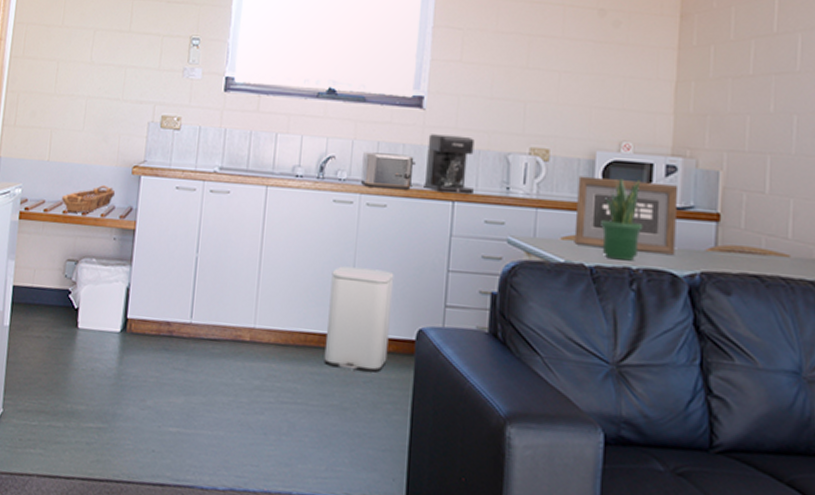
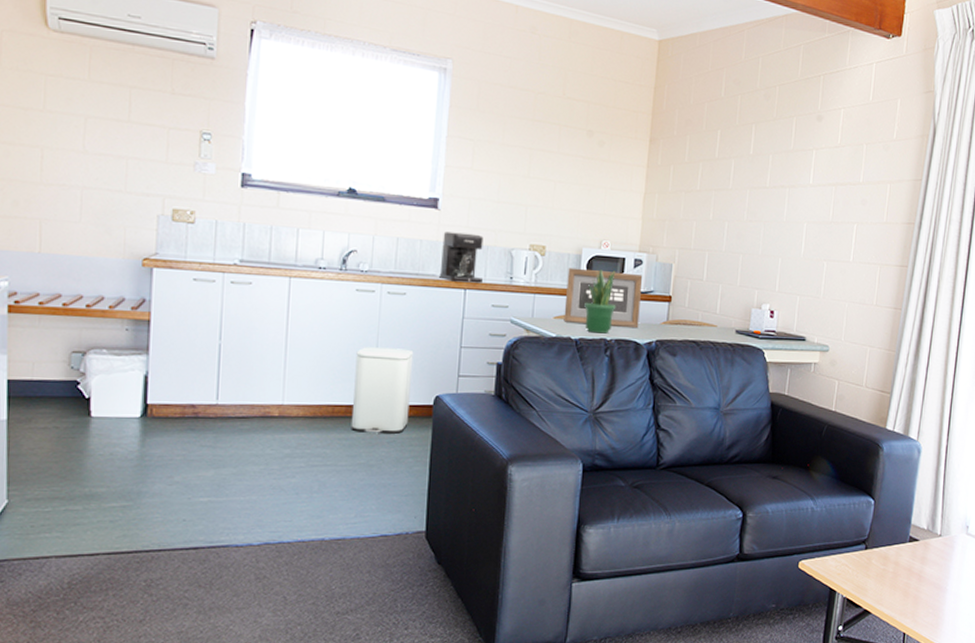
basket: present [61,185,116,213] -> none [59,277,125,305]
toaster: present [360,151,416,191] -> none [381,245,432,281]

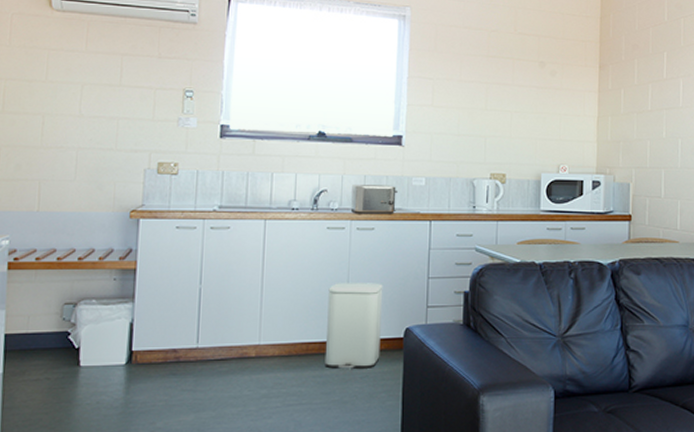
toaster: none [381,245,432,281] -> present [350,183,398,215]
coffee maker: present [439,232,484,283] -> none [405,167,448,215]
picture frame: present [563,267,643,329] -> none [527,193,602,249]
planter: present [584,269,616,334] -> none [546,193,578,256]

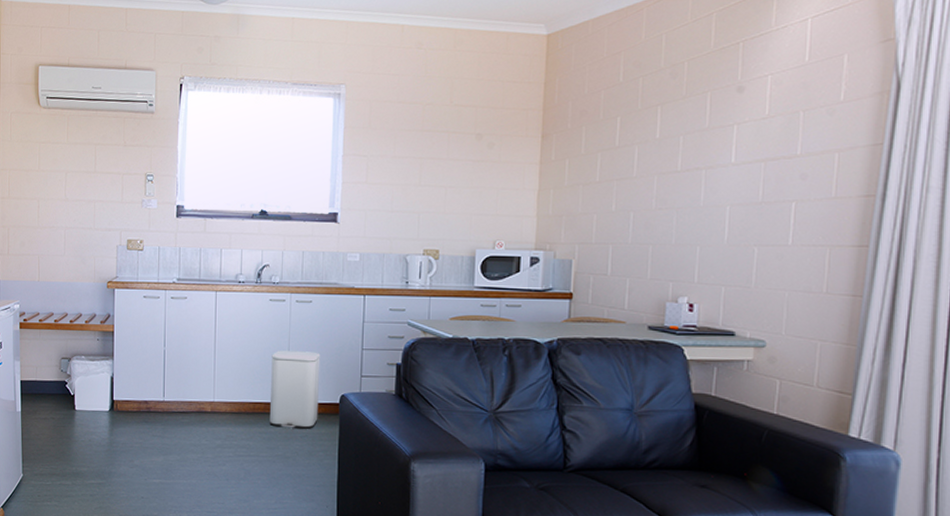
toaster: present [350,183,398,215] -> none [290,259,333,289]

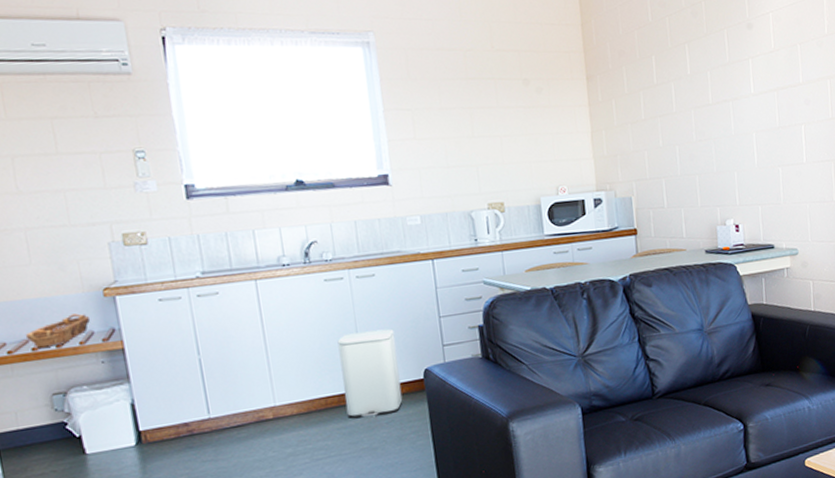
basket: none [52,298,96,321] -> present [25,313,91,348]

